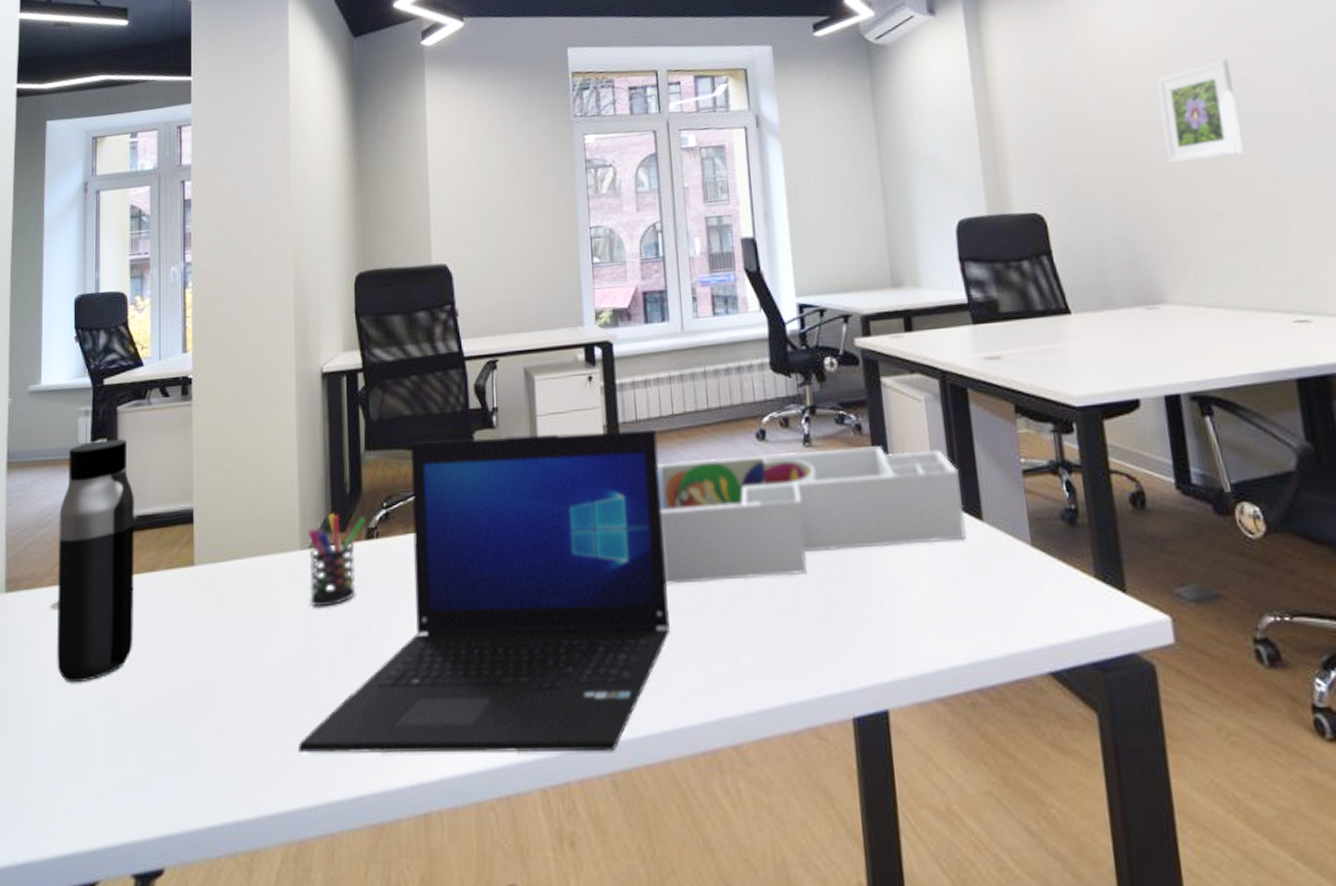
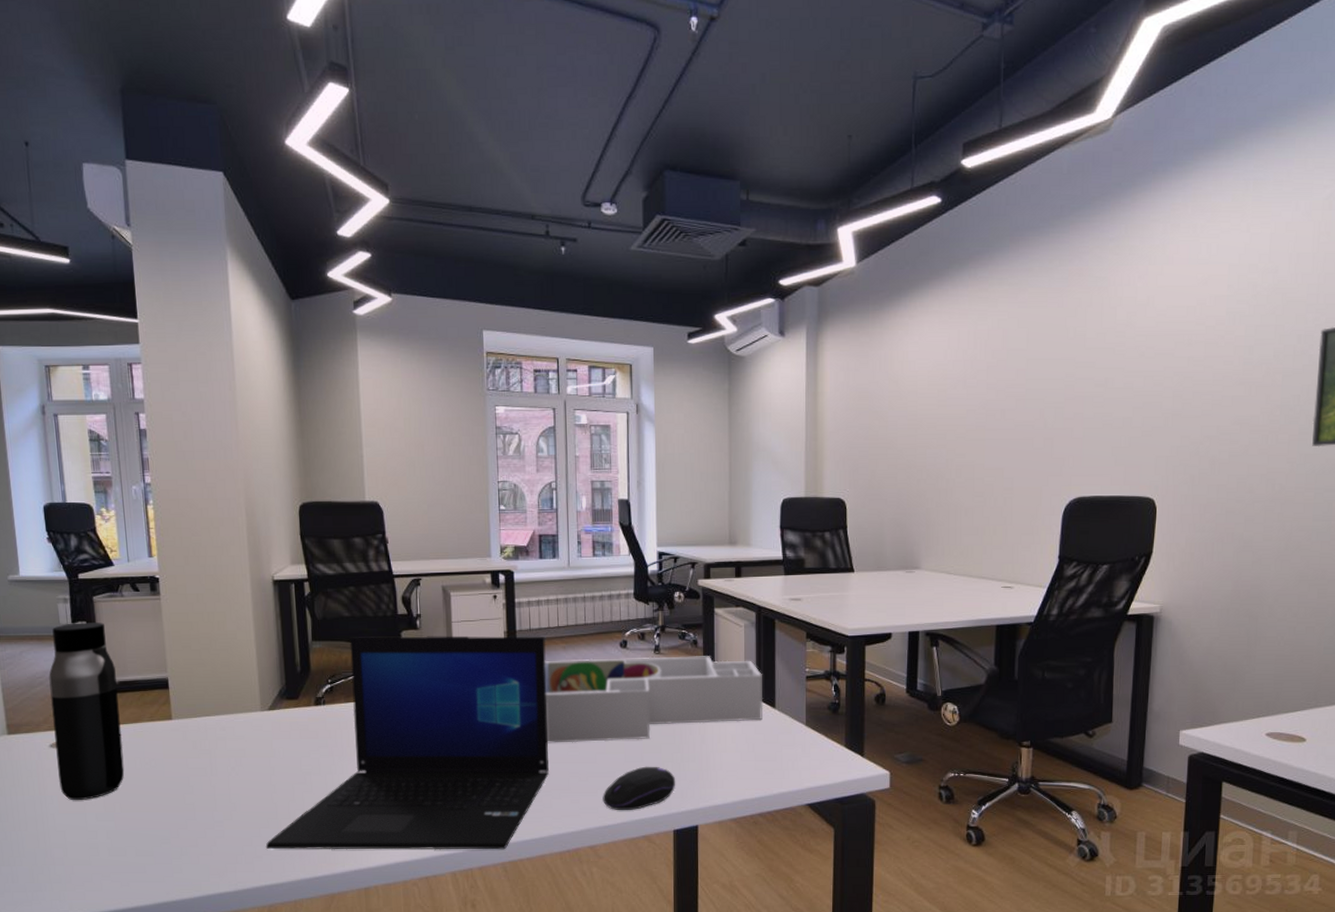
pen holder: present [308,512,366,608] -> none [267,685,314,752]
computer mouse: none [746,616,850,687] -> present [602,766,676,810]
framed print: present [1157,59,1244,164] -> none [938,395,993,470]

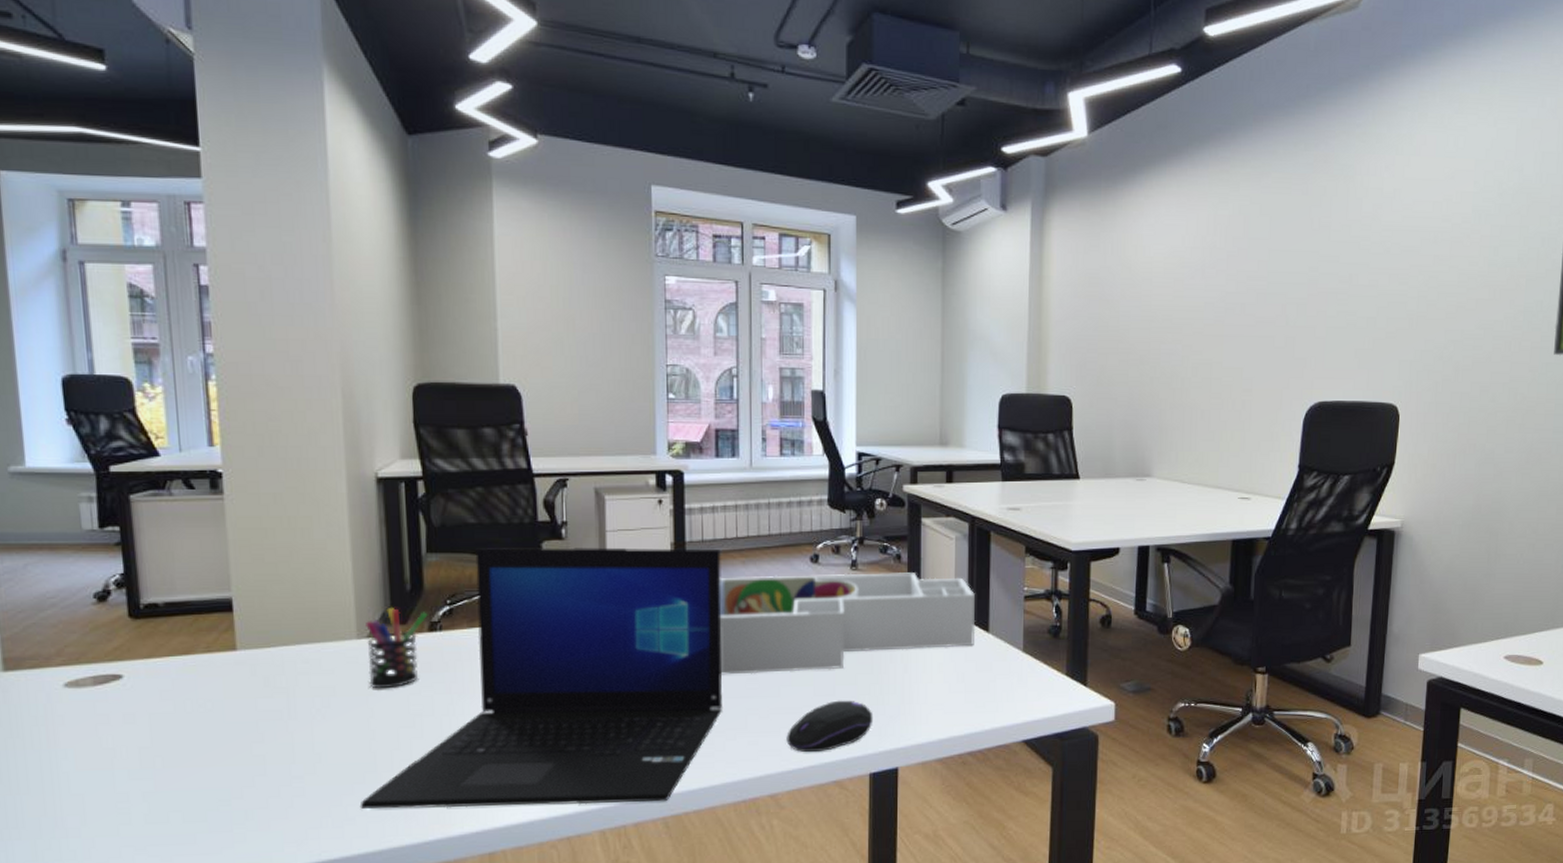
water bottle: present [49,622,125,801] -> none [64,528,170,755]
pen holder: none [267,685,314,752] -> present [366,607,428,689]

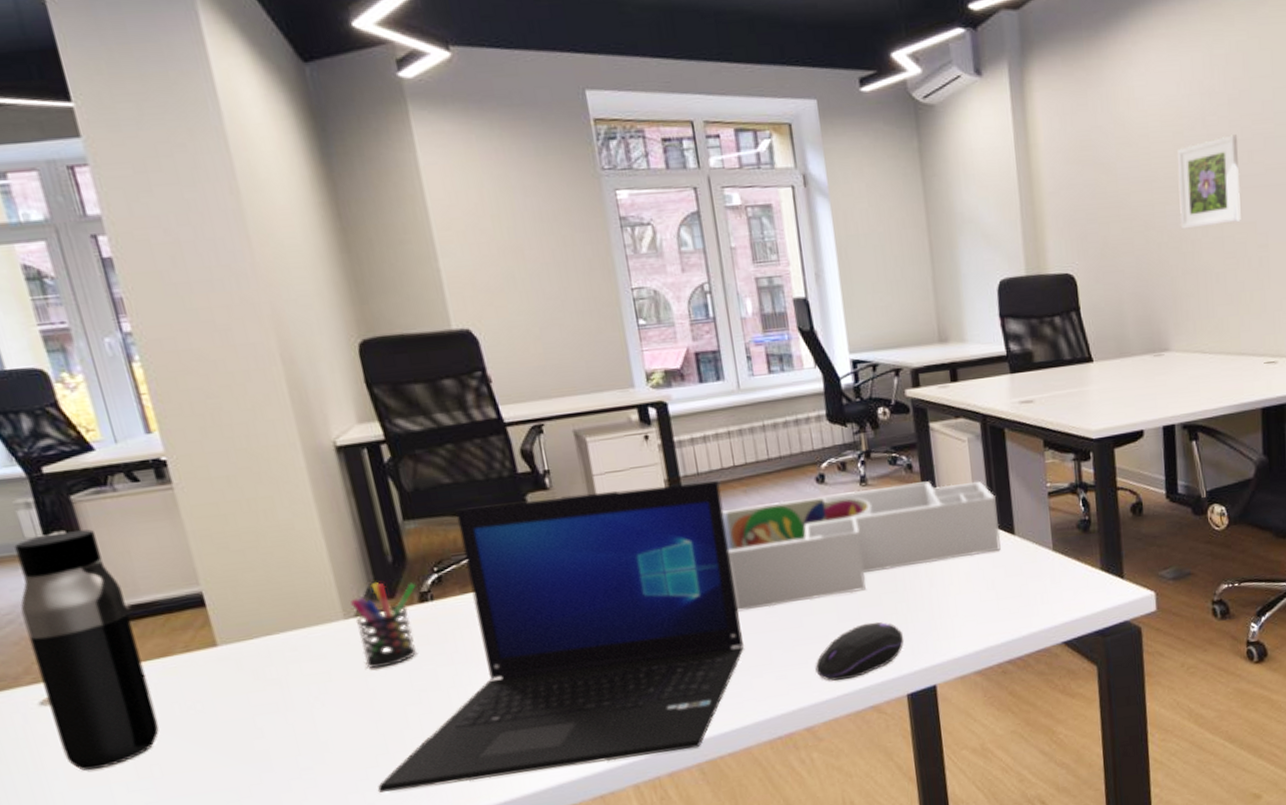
water bottle: none [64,528,170,755] -> present [14,529,160,771]
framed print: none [1173,287,1233,368] -> present [1177,134,1241,230]

